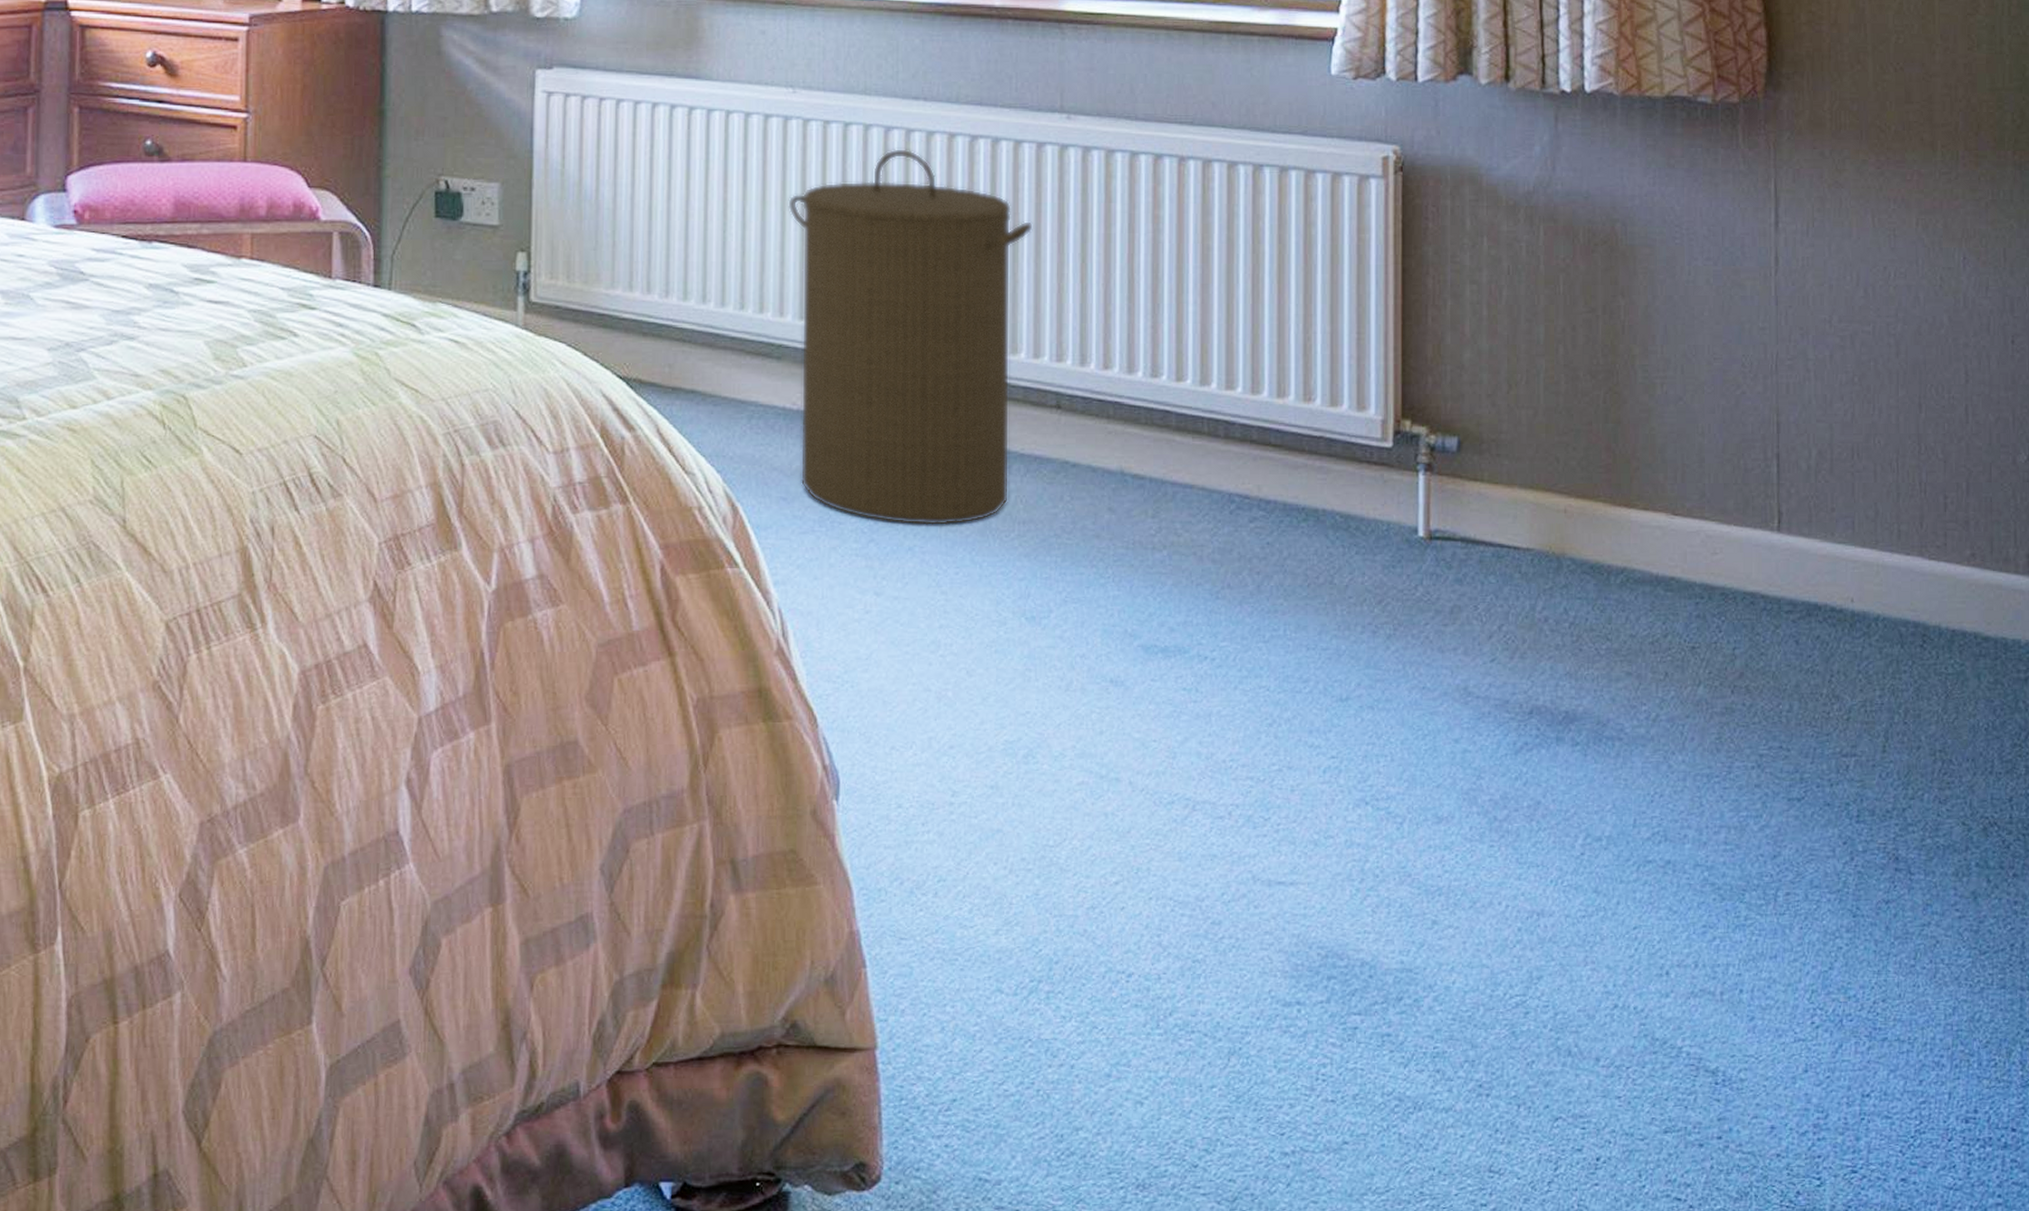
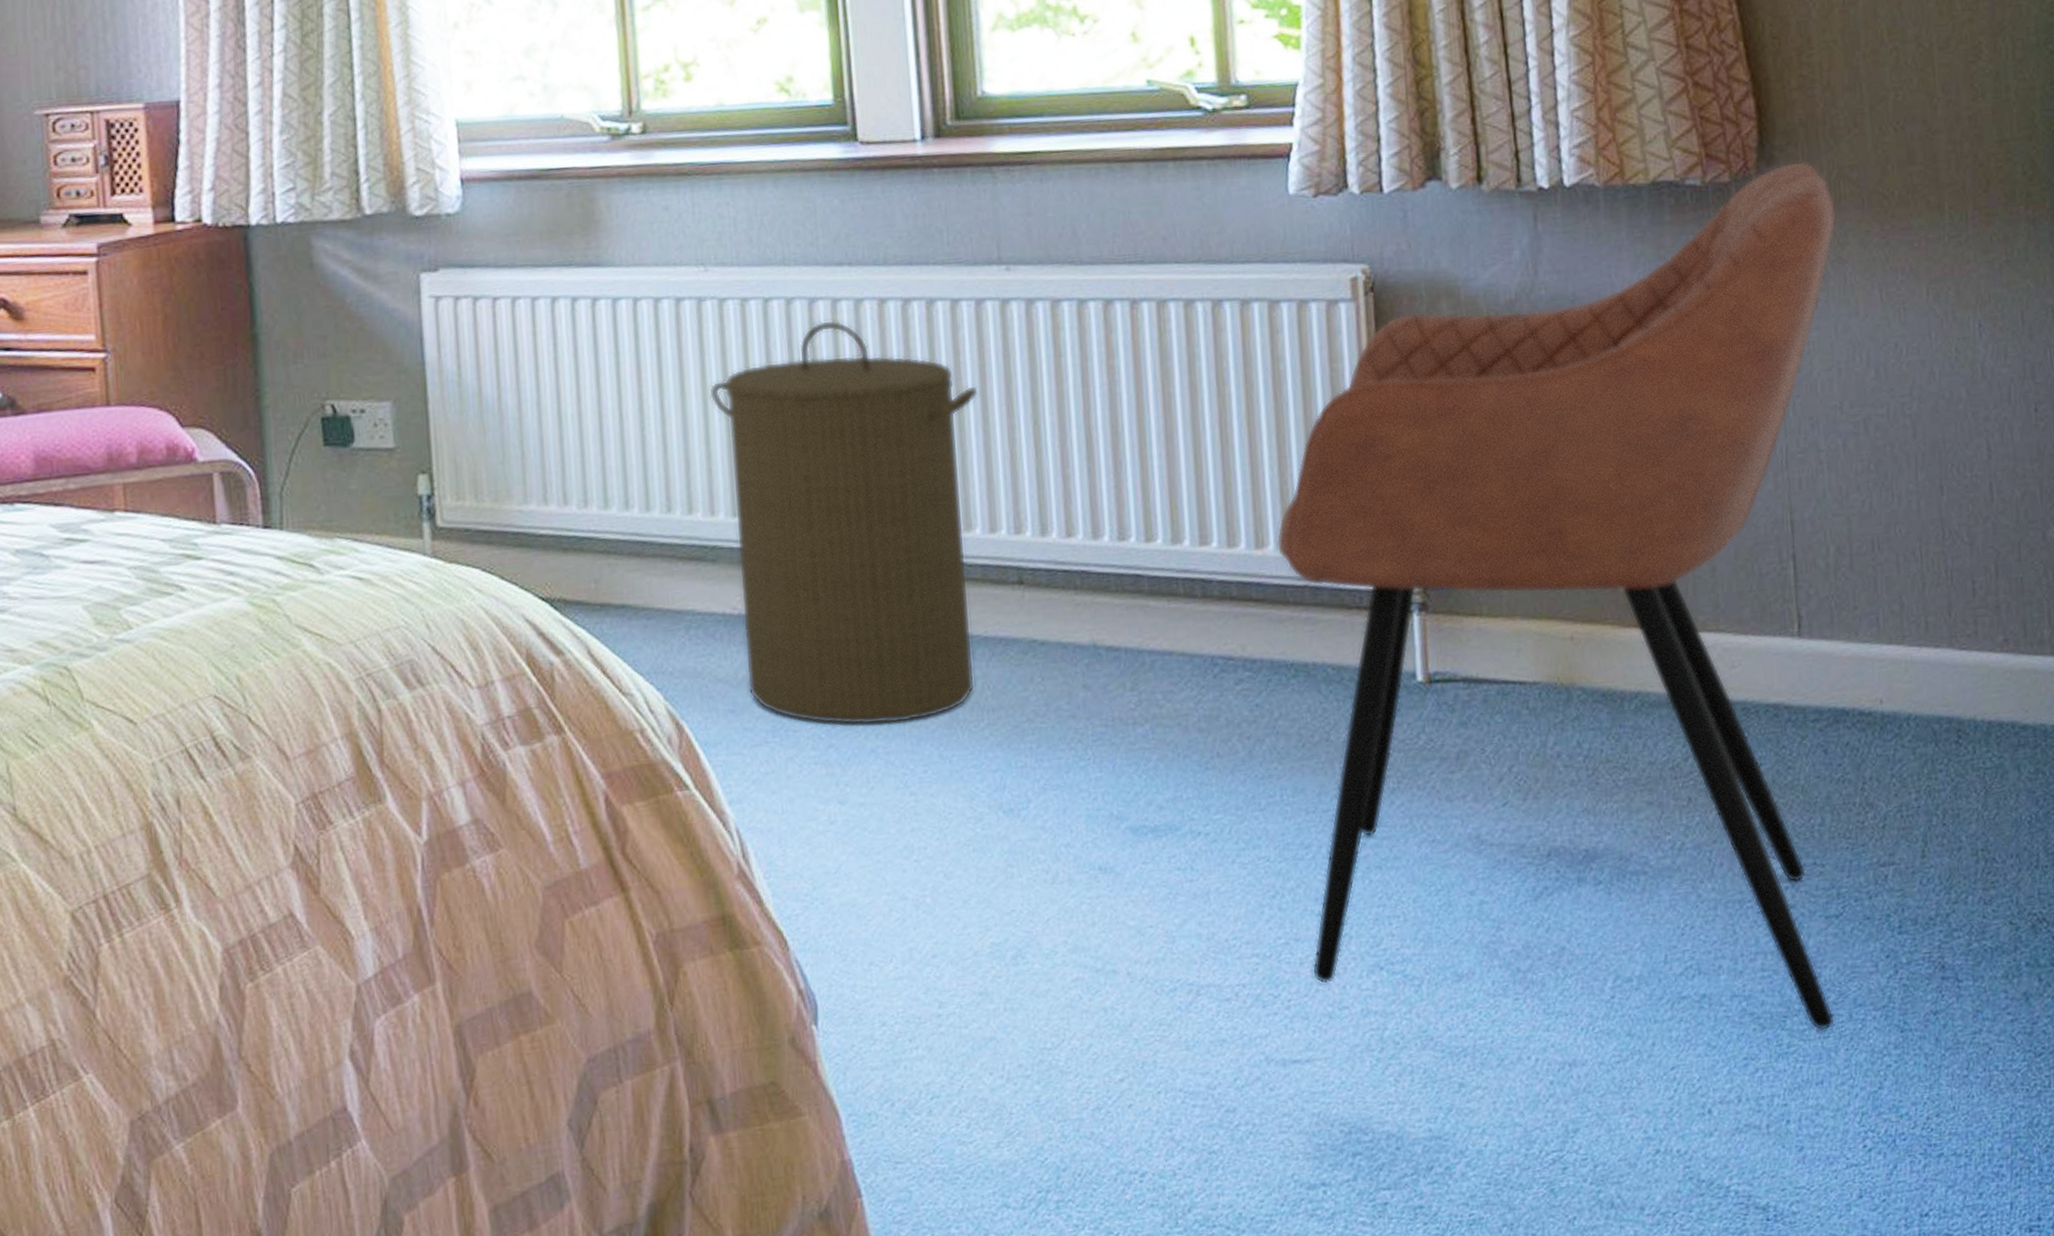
armchair: none [1297,89,1836,907] -> present [1276,161,1837,1031]

